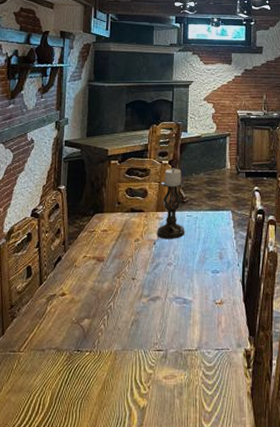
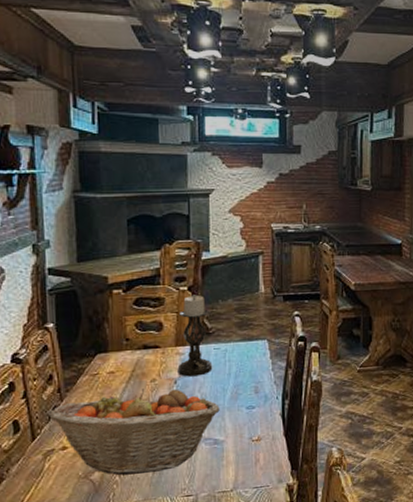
fruit basket: none [54,247,189,324] -> present [48,389,220,476]

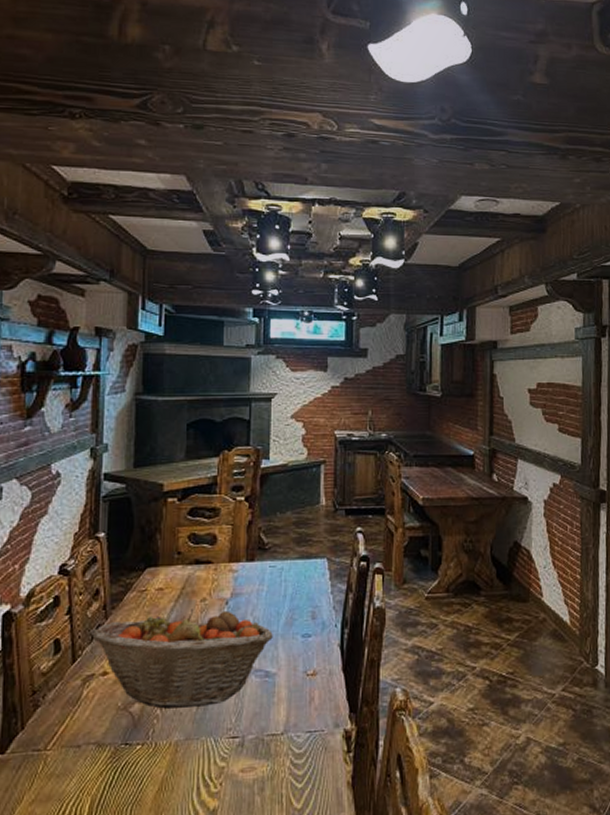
candle holder: present [177,294,213,377] -> none [230,505,267,598]

